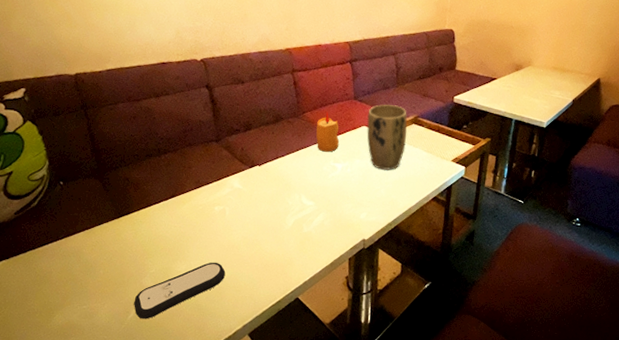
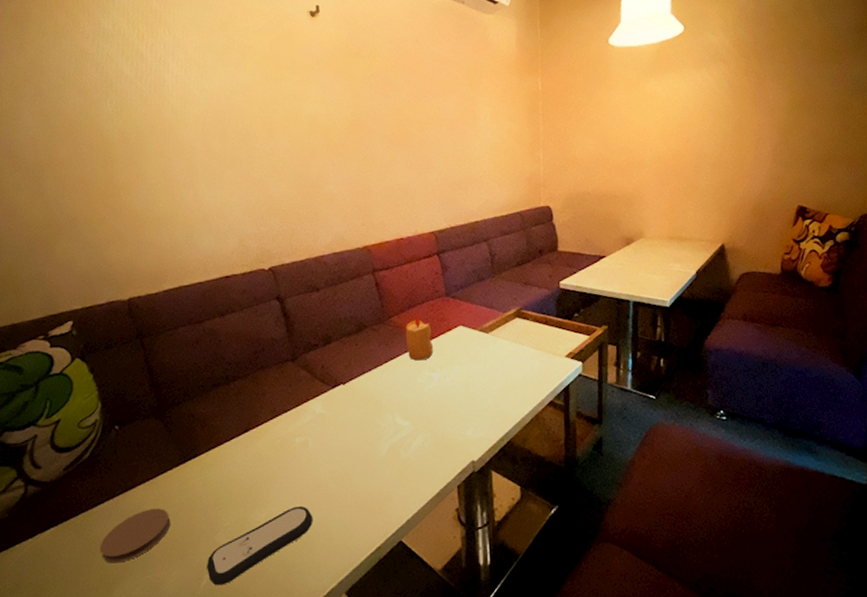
coaster: none [44,252,105,294] -> present [99,508,171,563]
plant pot: present [367,104,408,171] -> none [463,298,511,376]

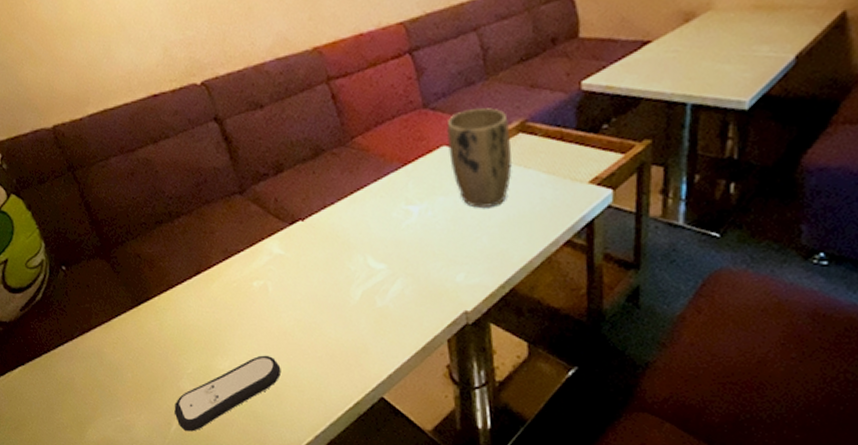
coaster: present [99,508,171,563] -> none [67,352,133,404]
candle: present [406,313,433,361] -> none [373,132,410,191]
plant pot: none [463,298,511,376] -> present [446,108,512,209]

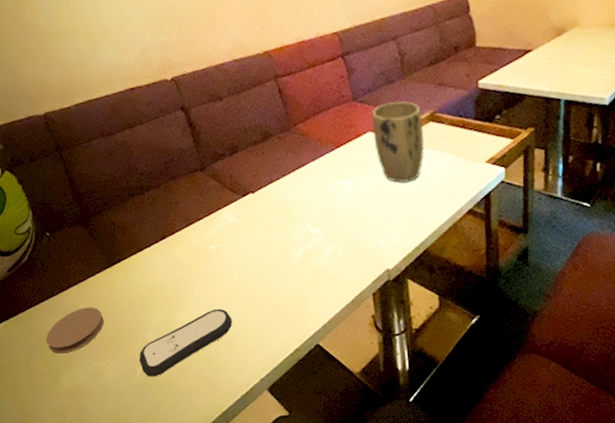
coaster: none [67,352,133,404] -> present [46,307,104,354]

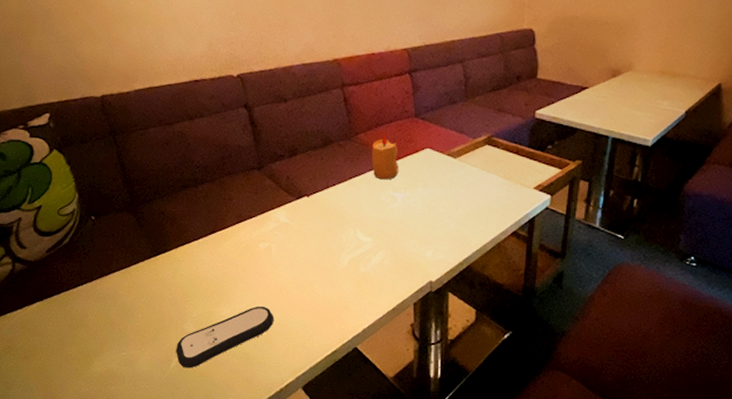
coaster: present [46,307,104,354] -> none [80,294,143,339]
candle: none [312,120,342,169] -> present [372,132,398,180]
plant pot: present [372,101,424,184] -> none [431,123,480,201]

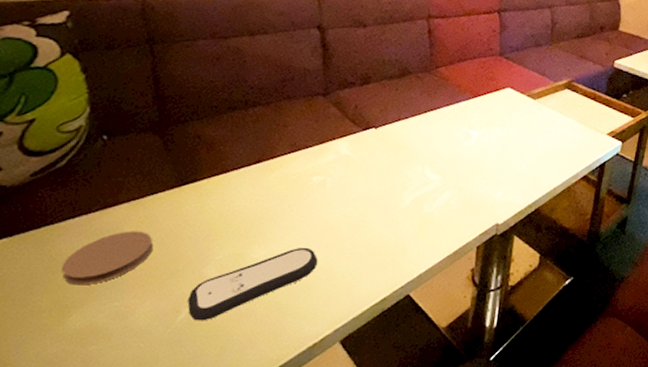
coaster: none [80,294,143,339] -> present [61,231,154,285]
candle: present [372,132,398,180] -> none [449,68,479,117]

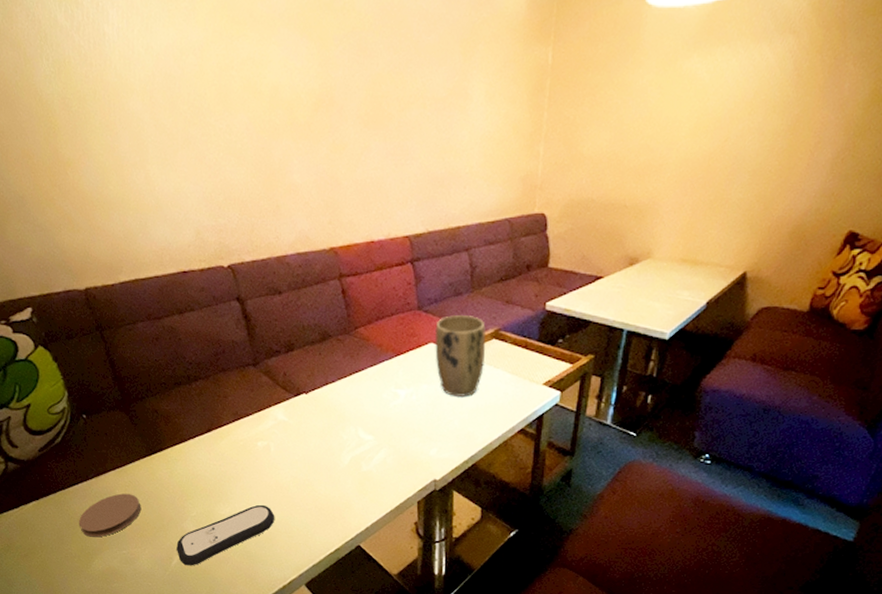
plant pot: none [511,64,560,142] -> present [435,315,487,398]

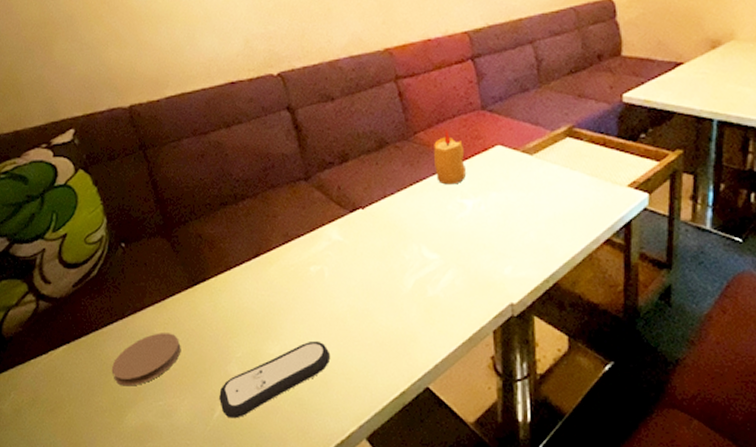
candle: none [373,326,401,376] -> present [434,129,466,185]
plant pot: present [435,315,487,398] -> none [502,113,560,206]

